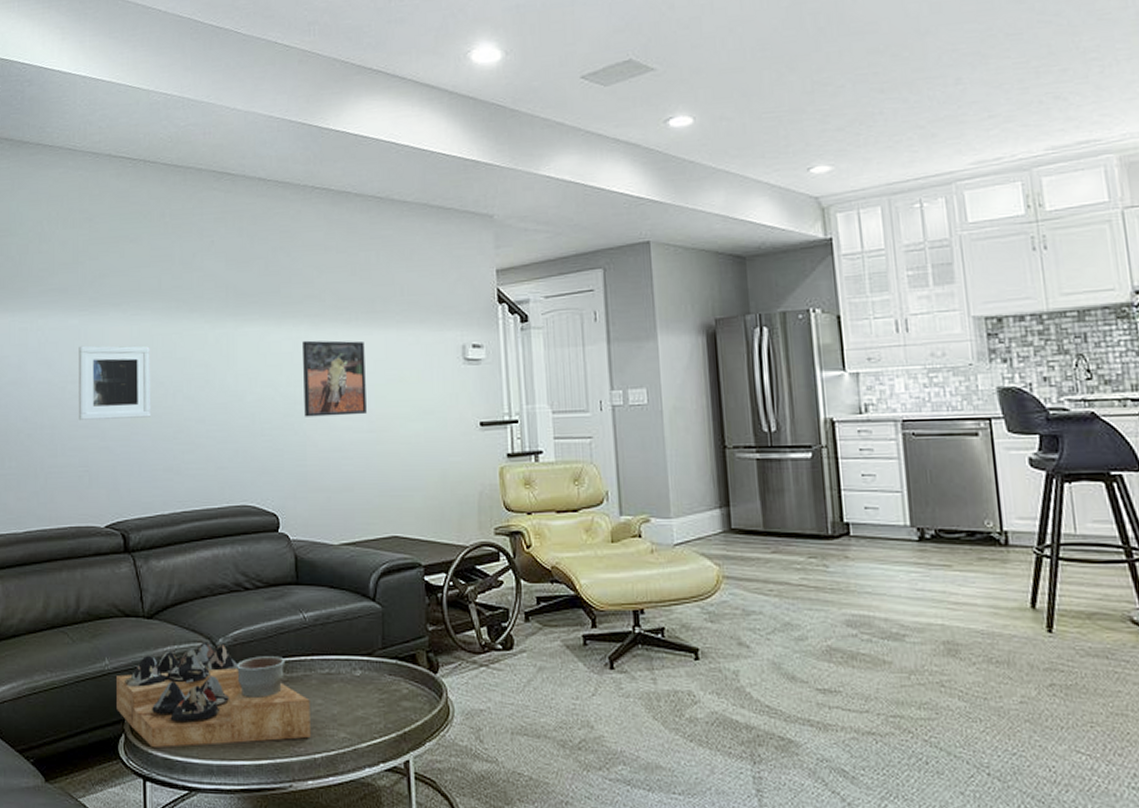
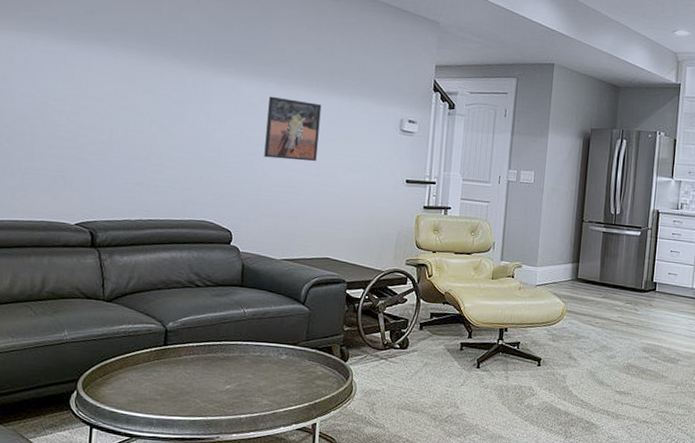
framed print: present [78,345,150,420] -> none [58,69,132,139]
decorative tray: present [117,641,311,747] -> none [71,324,242,404]

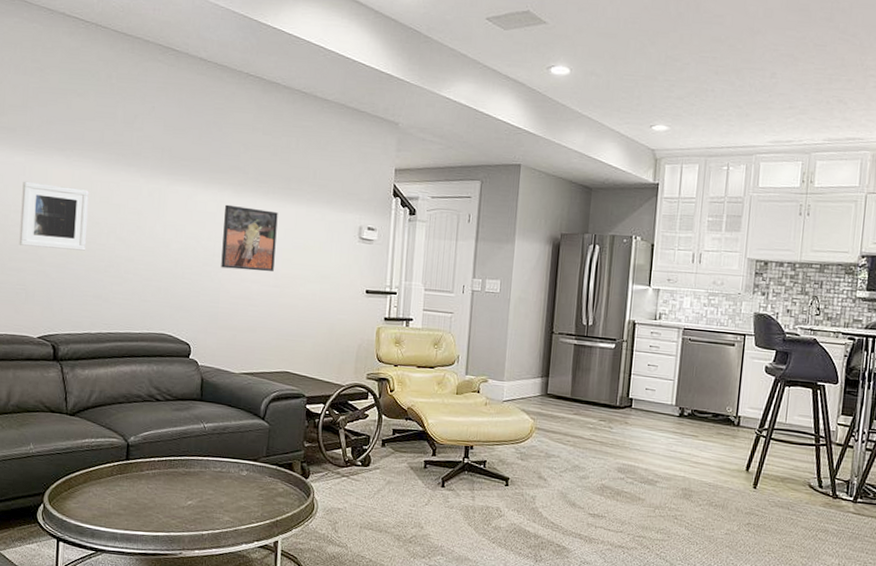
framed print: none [58,69,132,139] -> present [19,181,89,251]

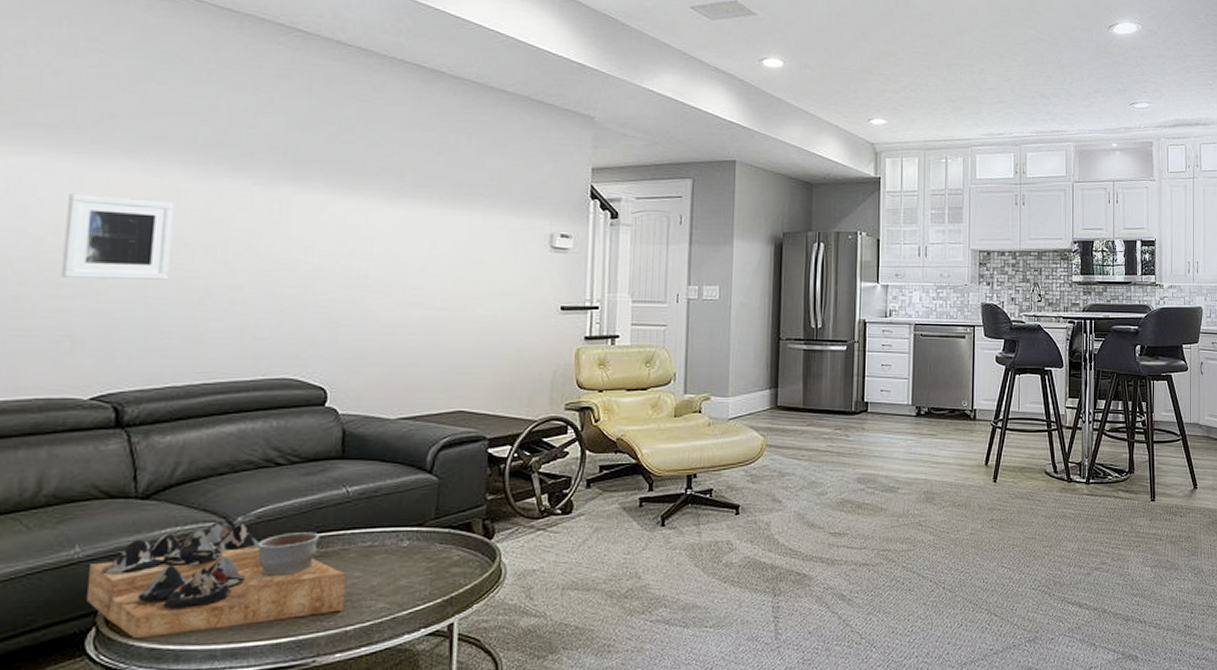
decorative tray: none [38,438,203,519] -> present [87,521,346,638]
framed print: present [221,204,278,272] -> none [369,214,446,293]

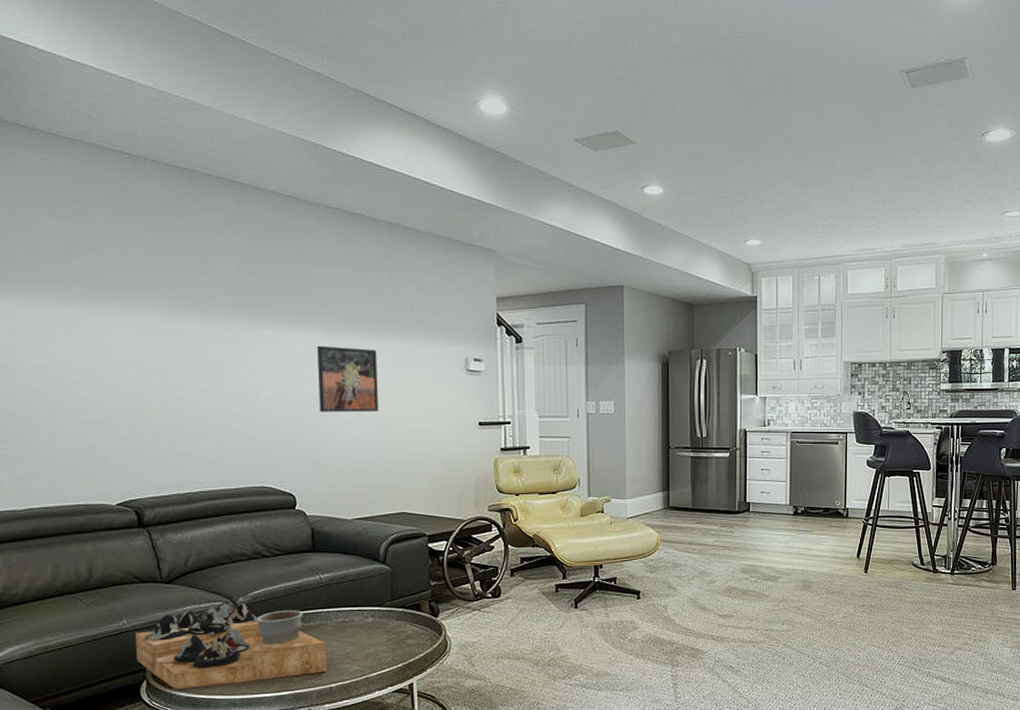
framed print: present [61,193,174,280] -> none [77,335,161,406]
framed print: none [369,214,446,293] -> present [317,345,378,412]

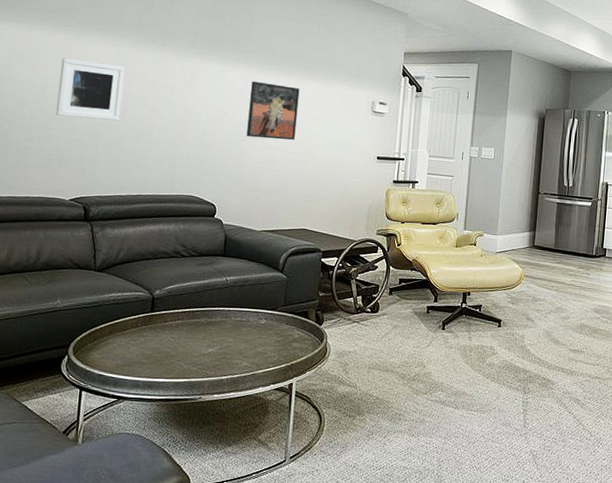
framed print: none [77,335,161,406] -> present [55,57,125,121]
decorative tray: present [136,601,327,689] -> none [63,292,223,367]

